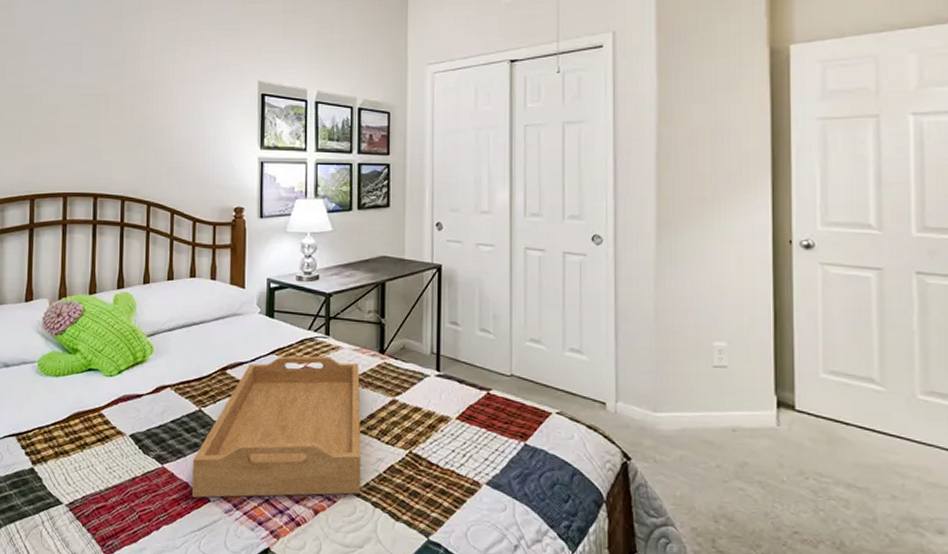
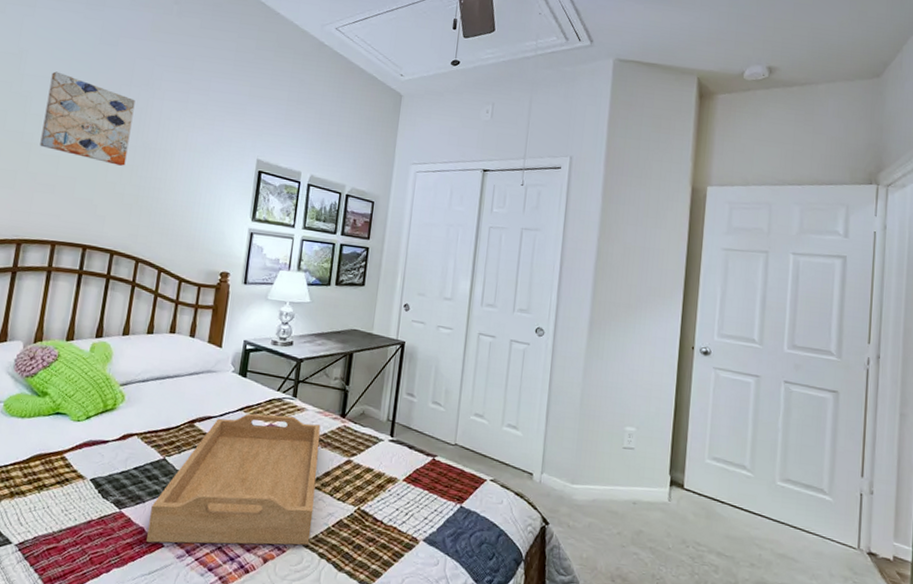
wall art: none [40,17,127,106] -> present [40,71,136,166]

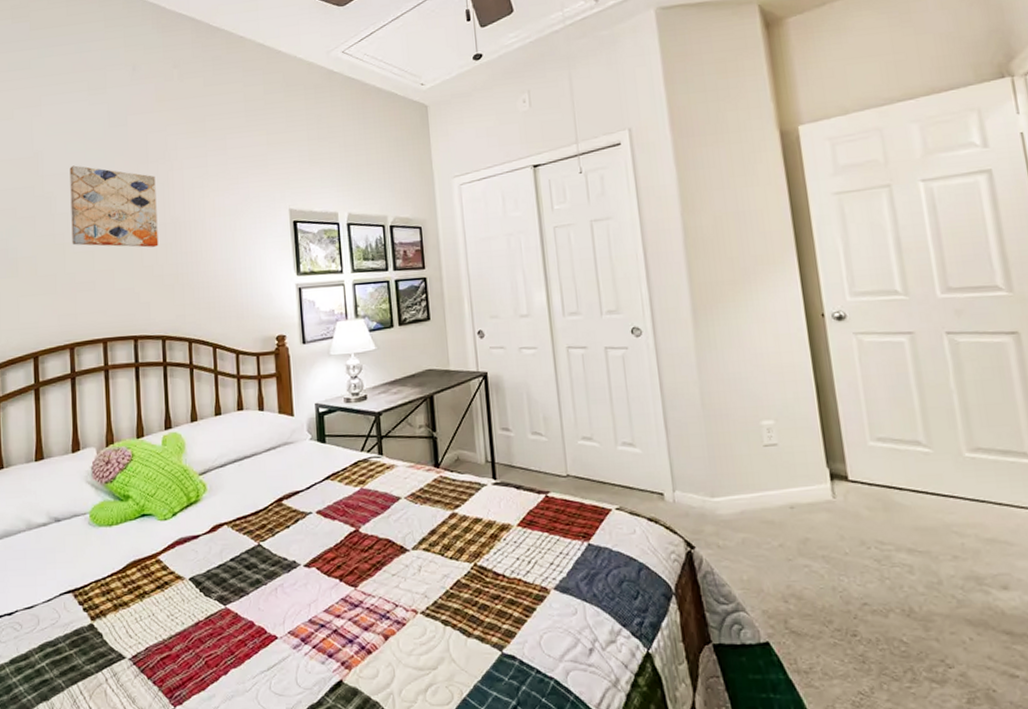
serving tray: present [146,413,321,545] -> none [256,476,429,636]

